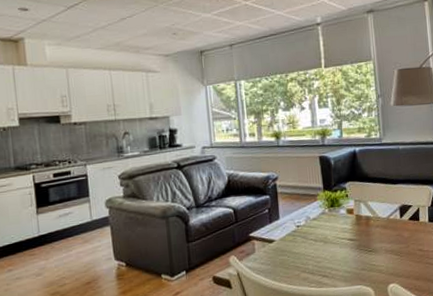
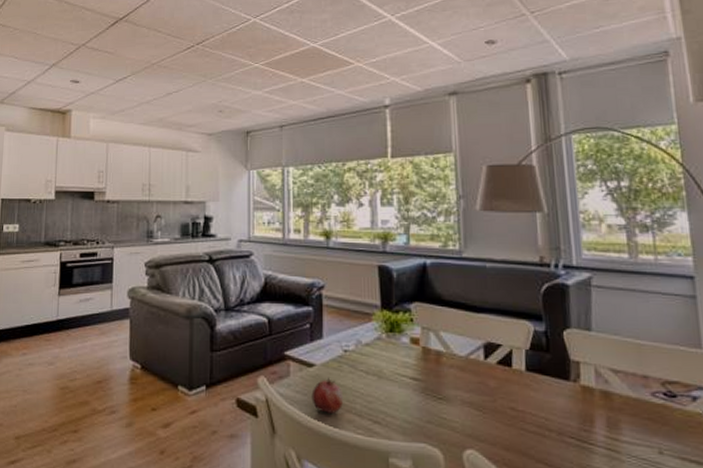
fruit: none [273,248,299,276] -> present [311,377,344,414]

